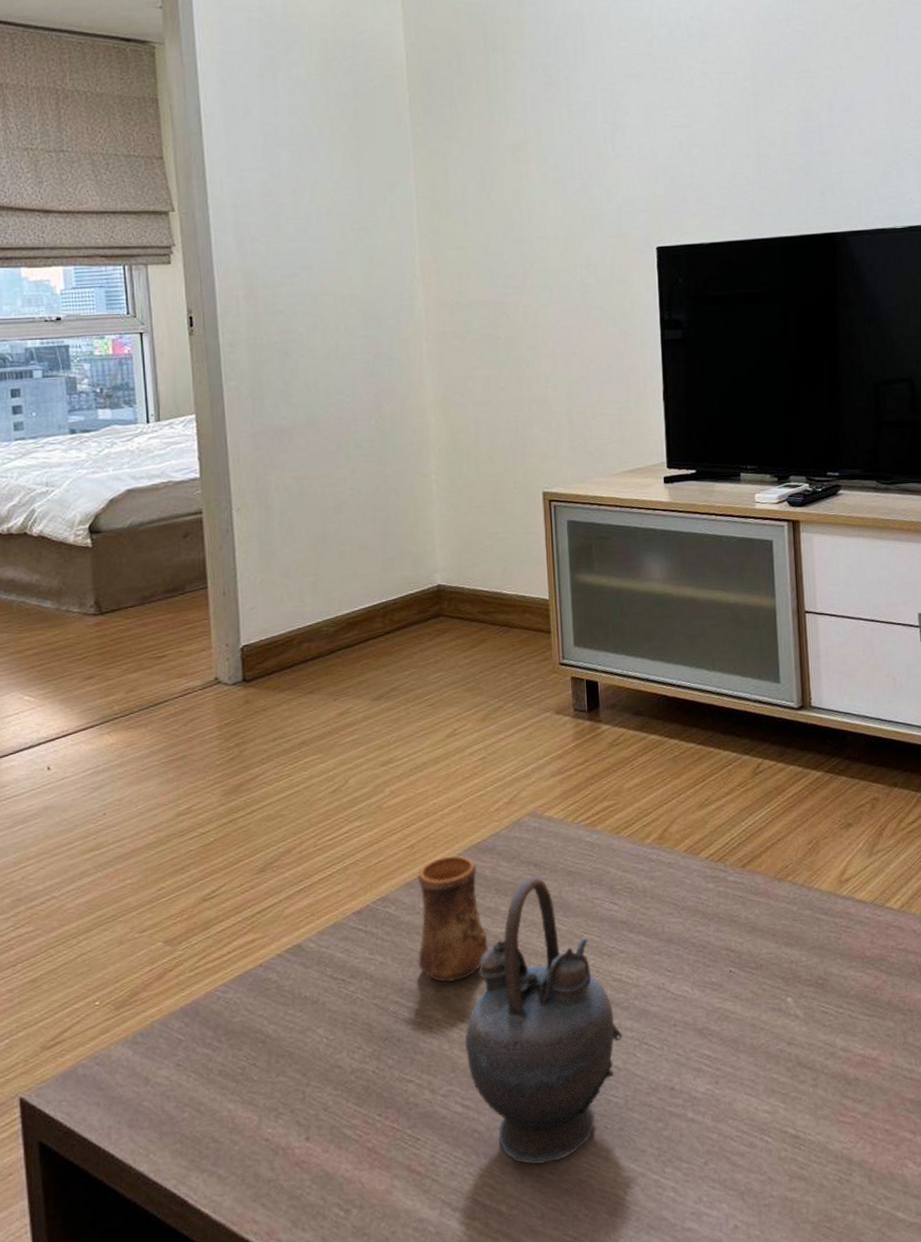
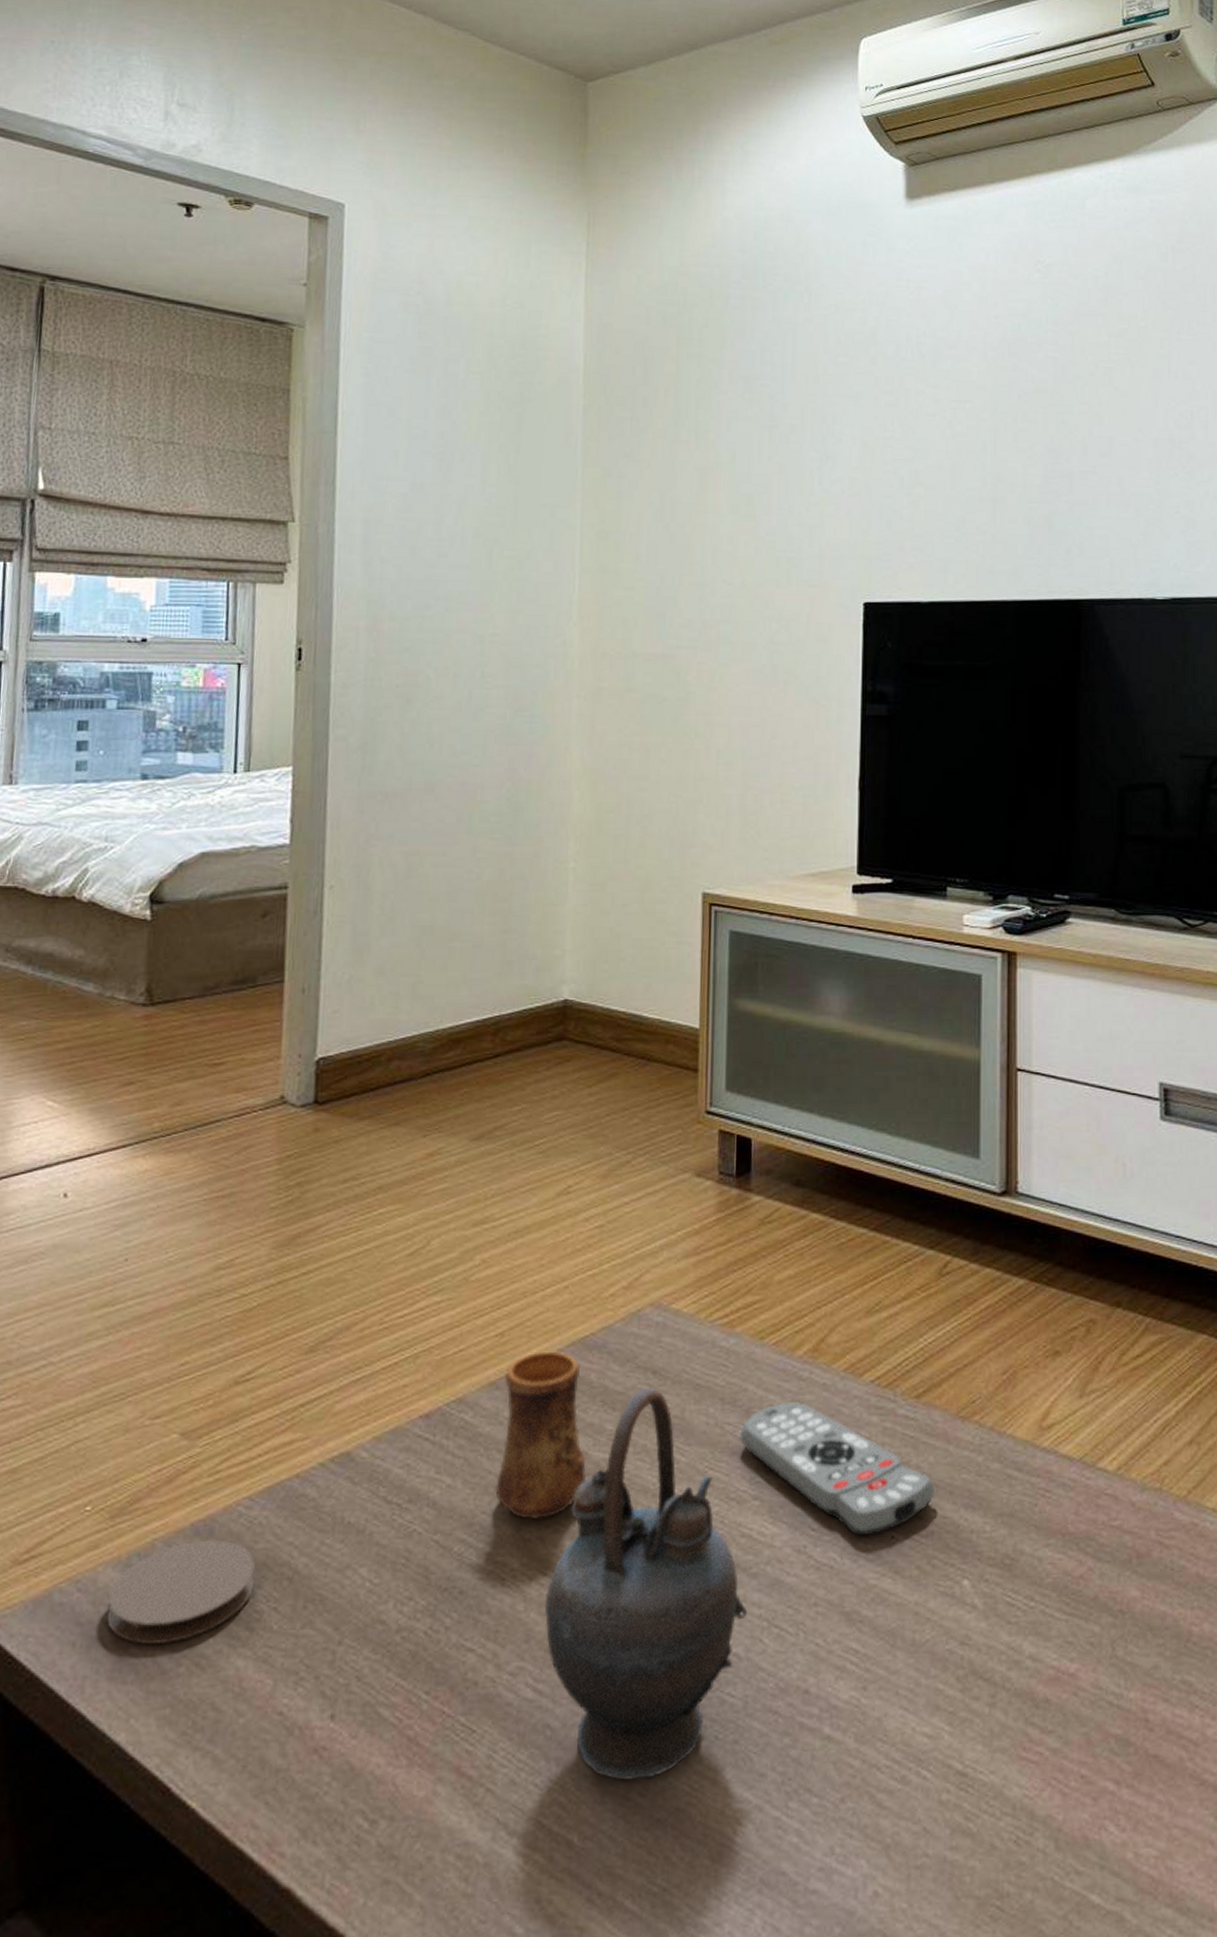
coaster: none [120,1017,236,1100] -> present [107,1539,255,1646]
remote control: none [606,877,761,973] -> present [740,1401,934,1537]

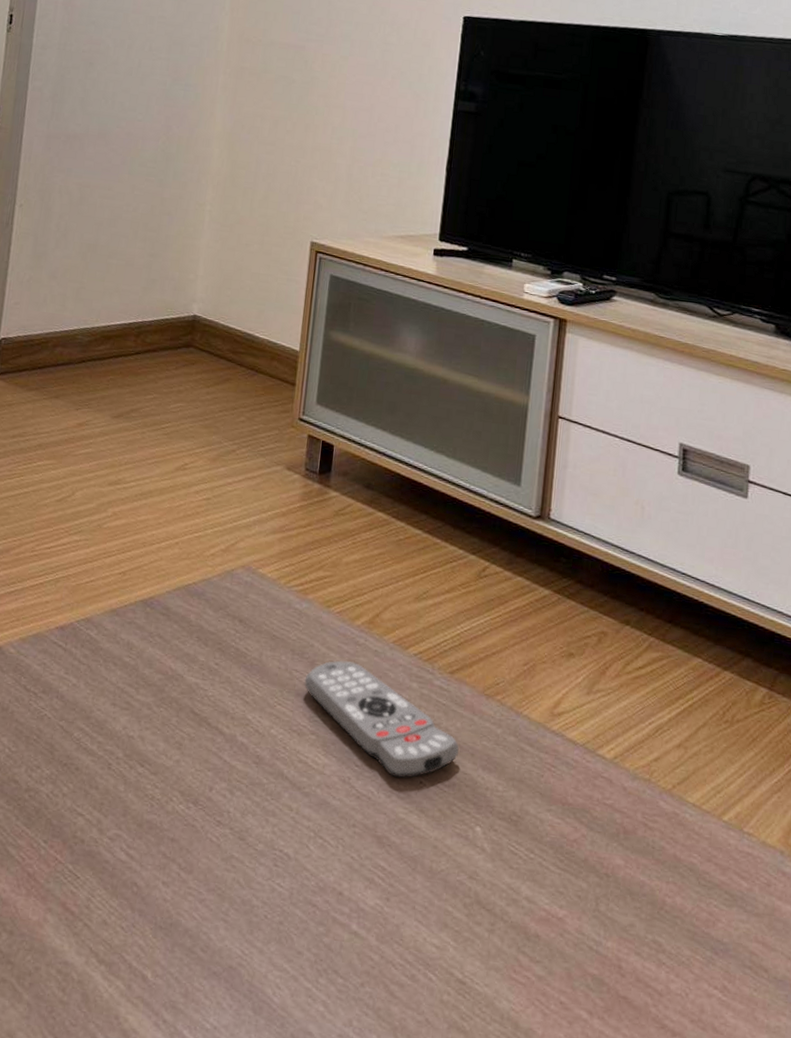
cup: present [495,1351,587,1520] -> none [109,591,183,723]
teapot: present [544,1386,747,1781] -> none [139,631,298,939]

